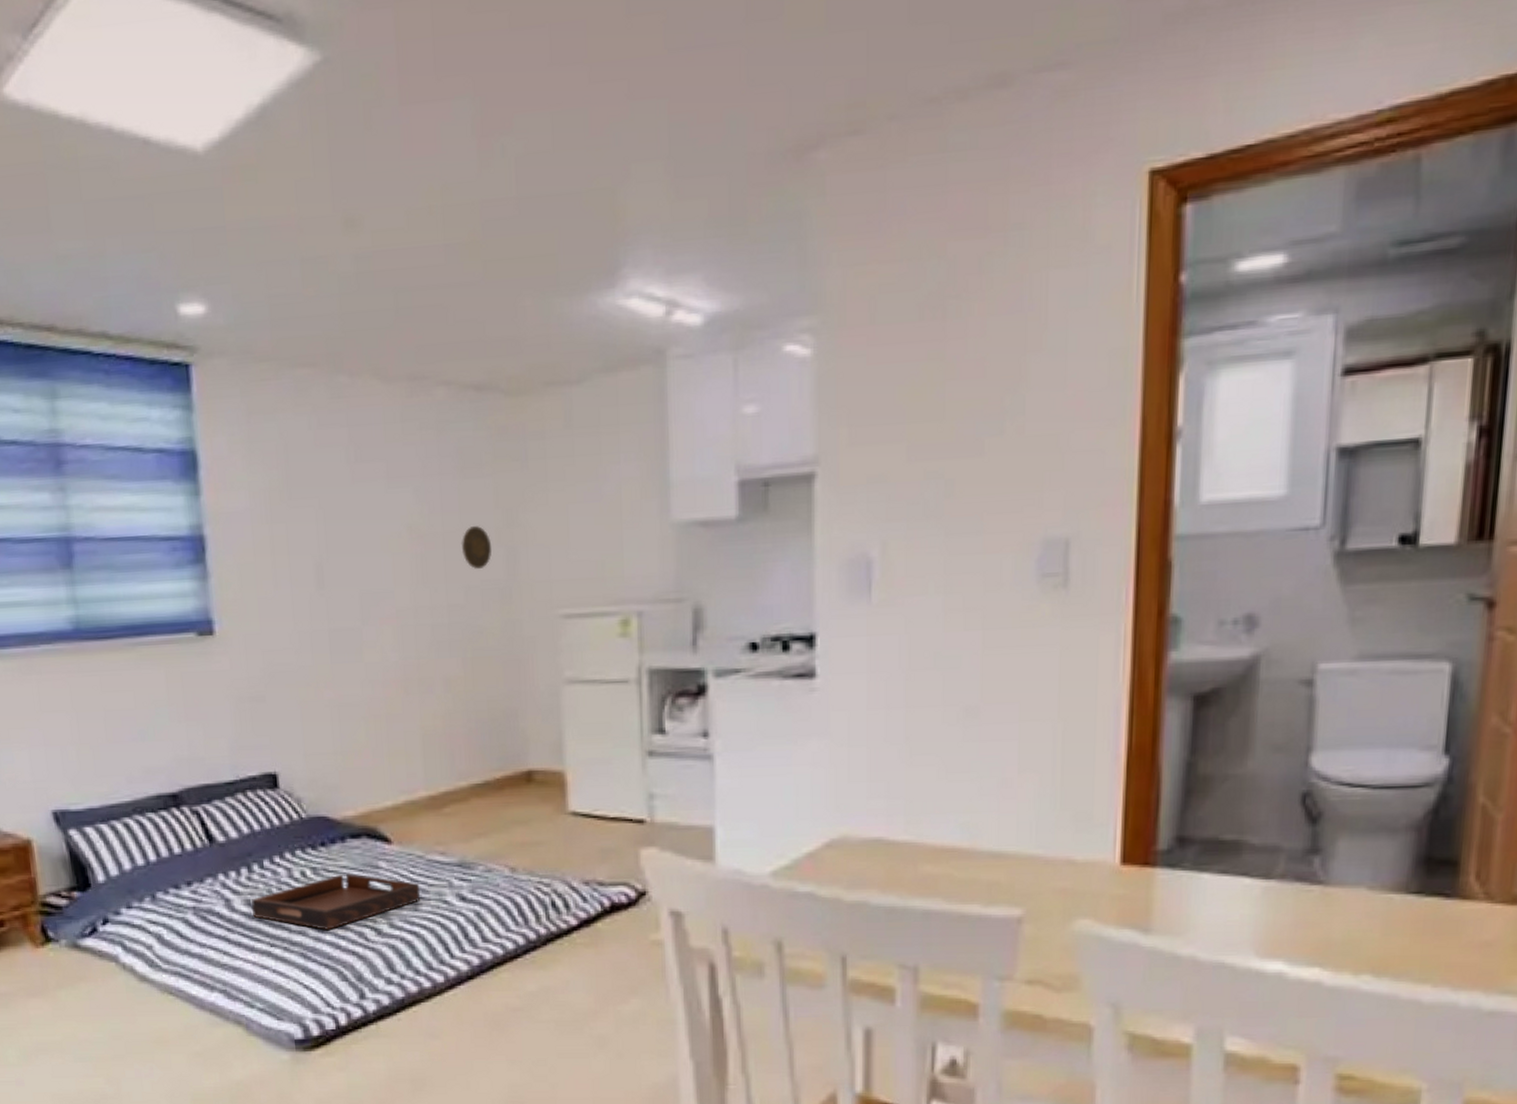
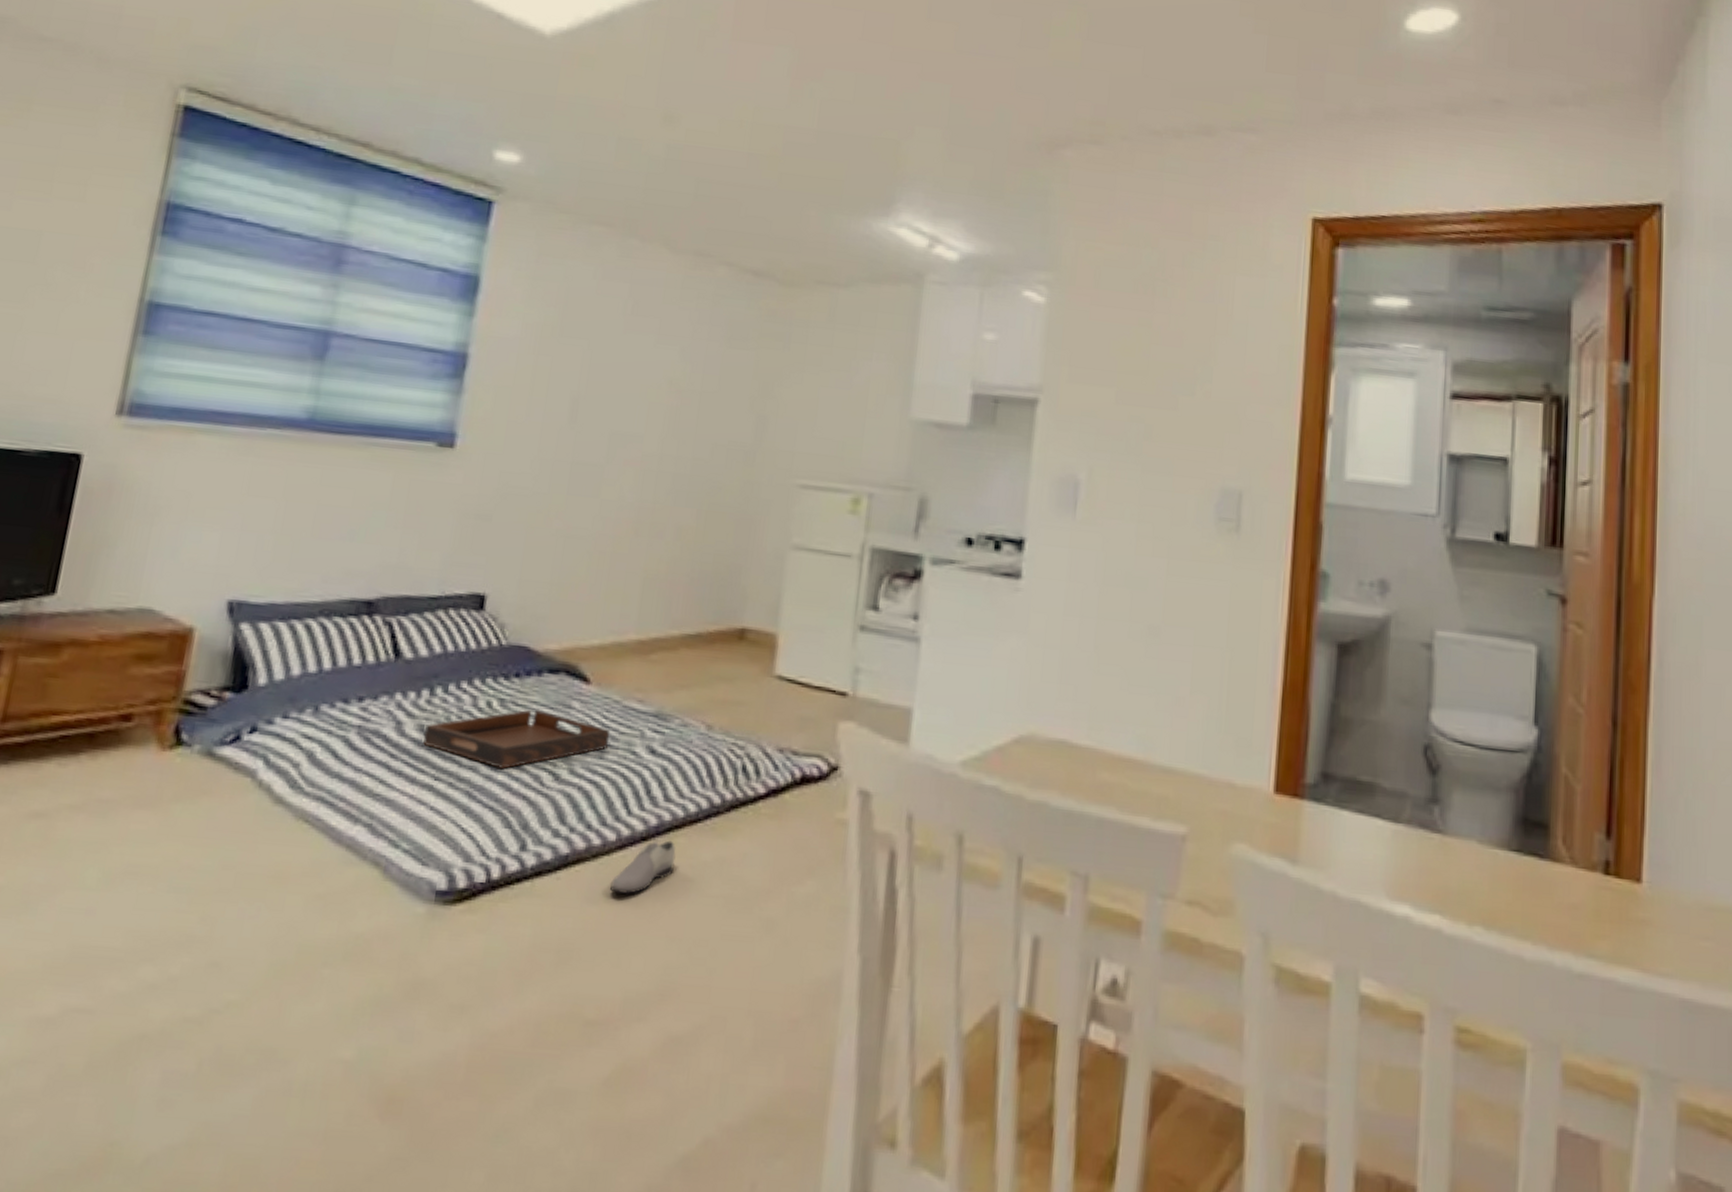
shoe: none [447,976,503,1027] -> present [610,840,676,894]
decorative plate: present [461,526,491,569] -> none [715,391,744,430]

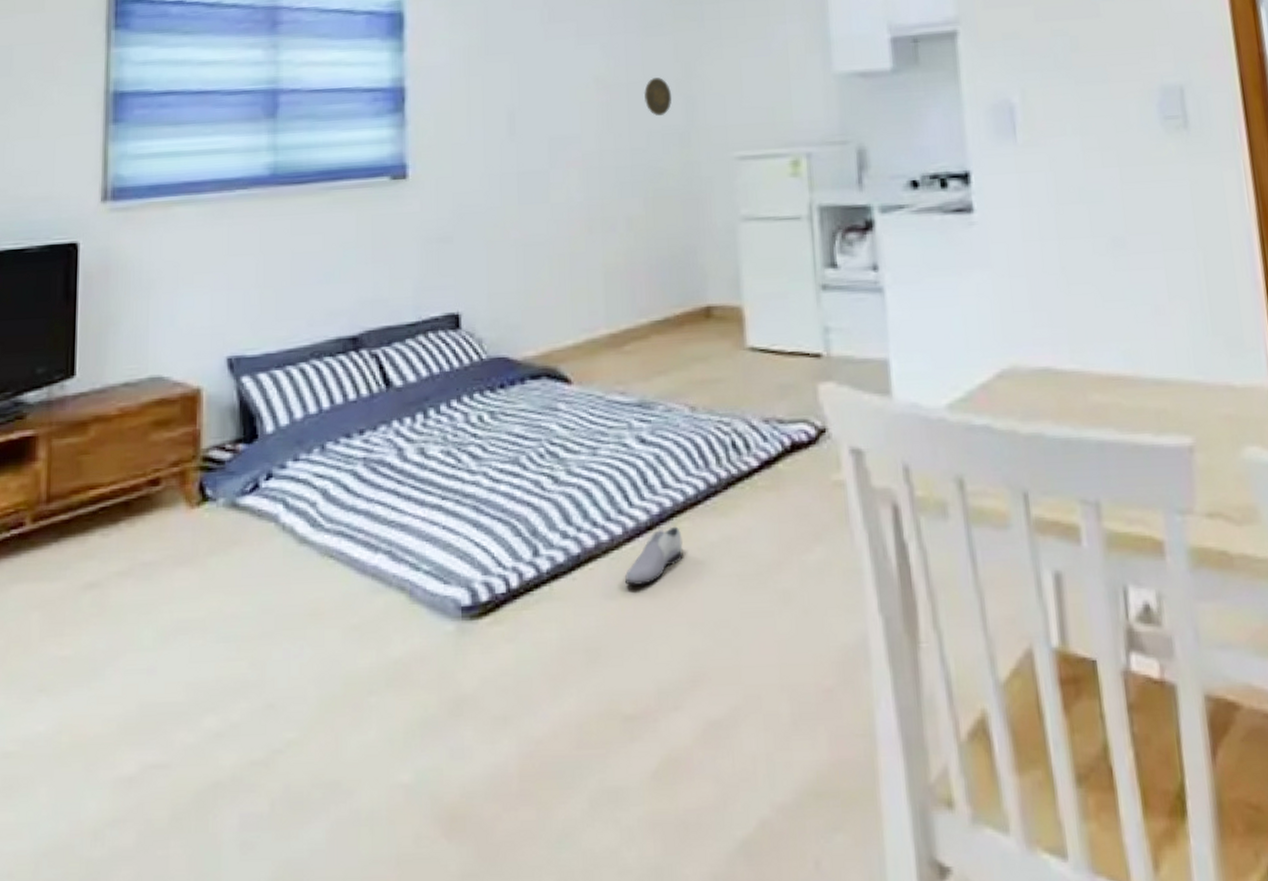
serving tray: present [423,710,611,769] -> none [425,417,600,479]
decorative plate: none [715,391,744,430] -> present [643,77,671,116]

